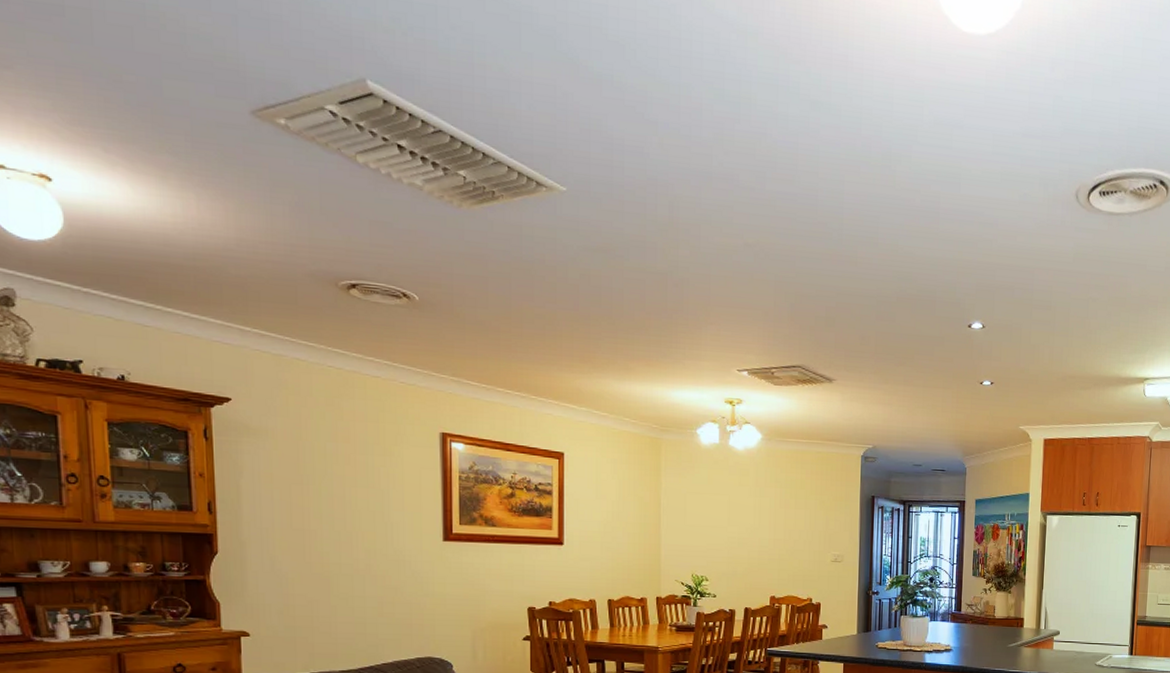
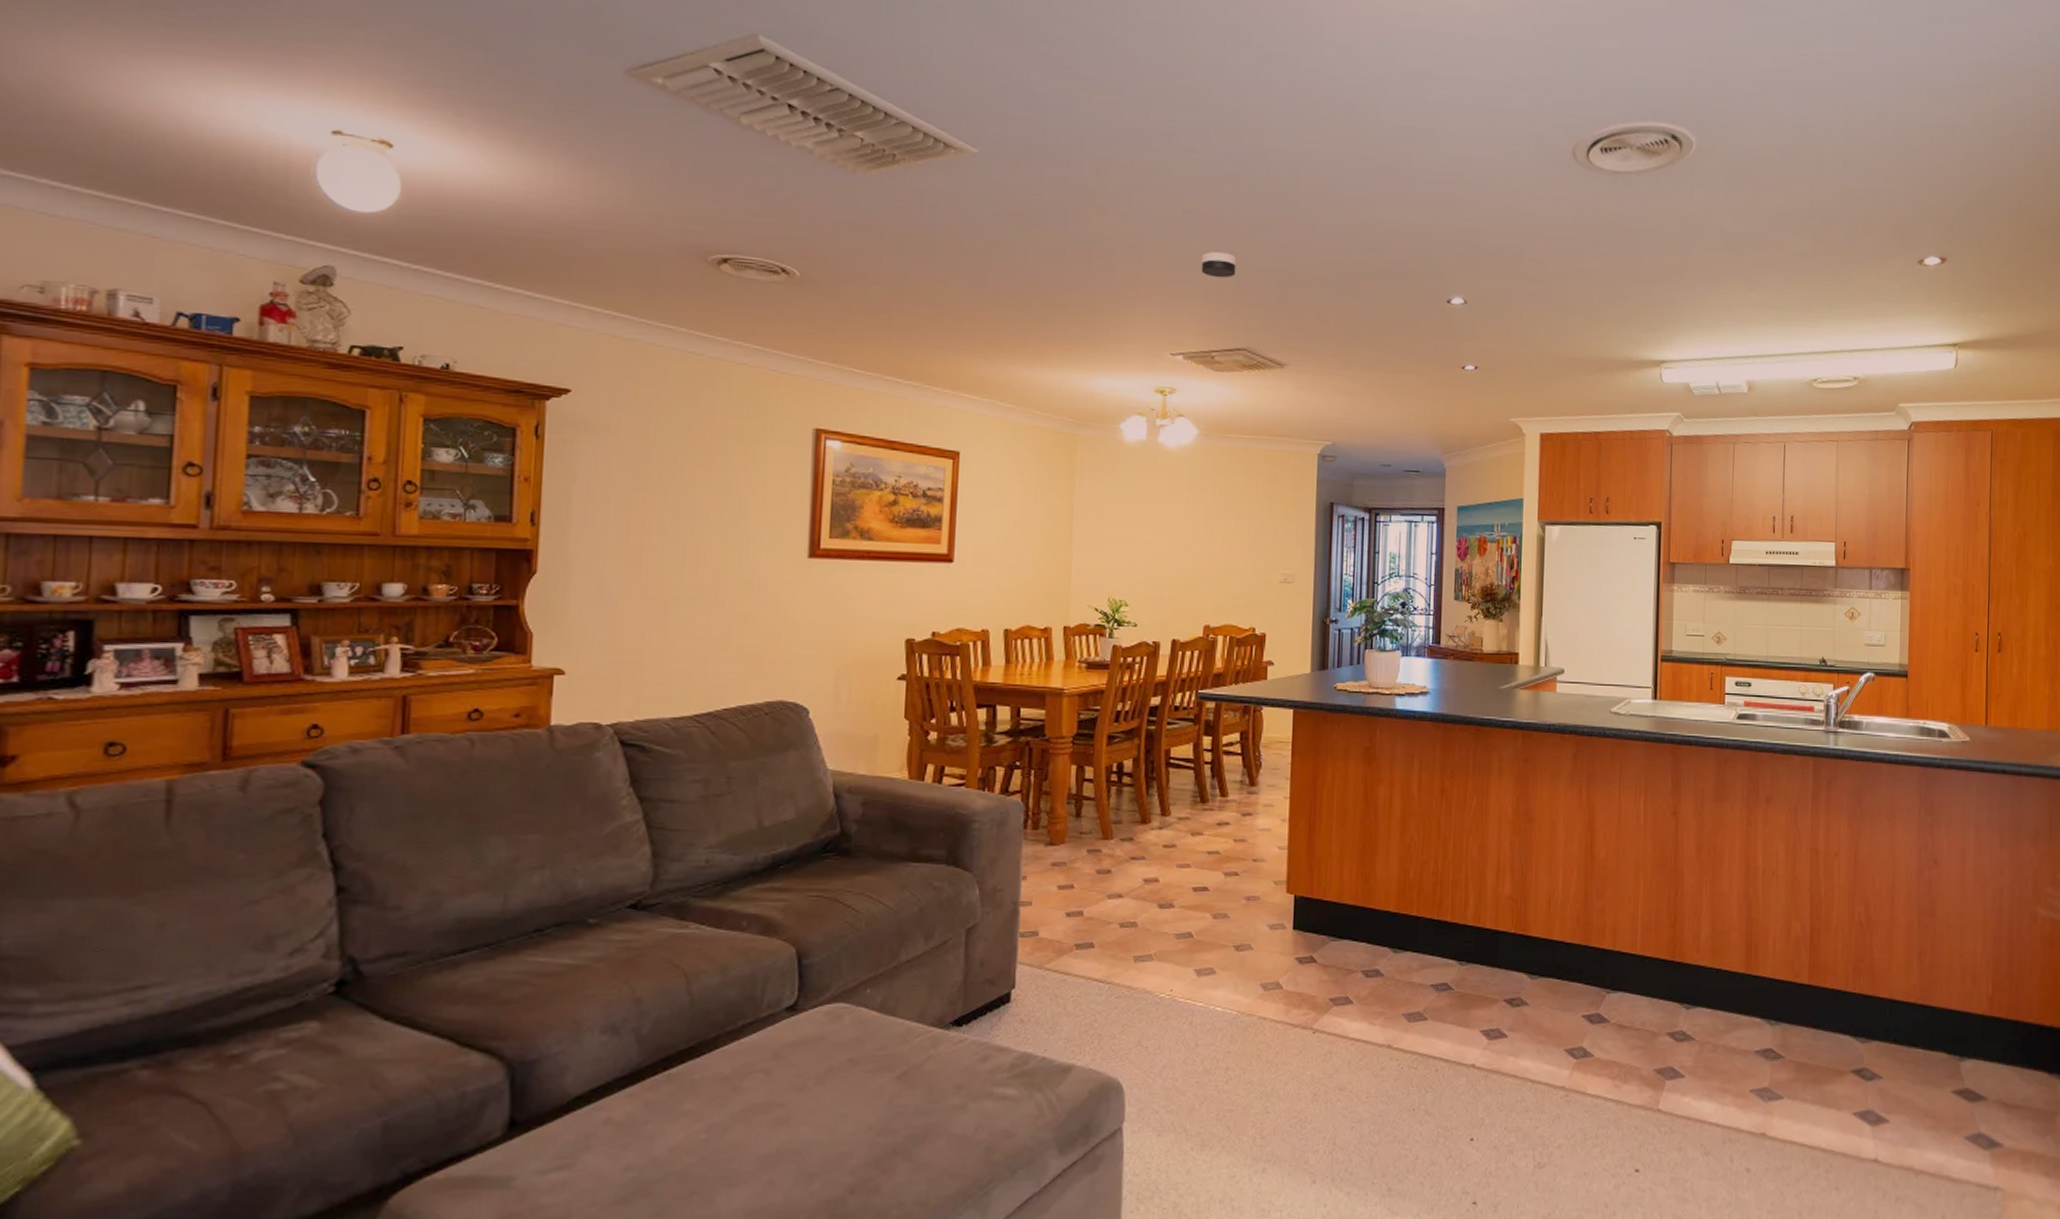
smoke detector: none [761,281,791,305] -> present [1201,251,1237,279]

